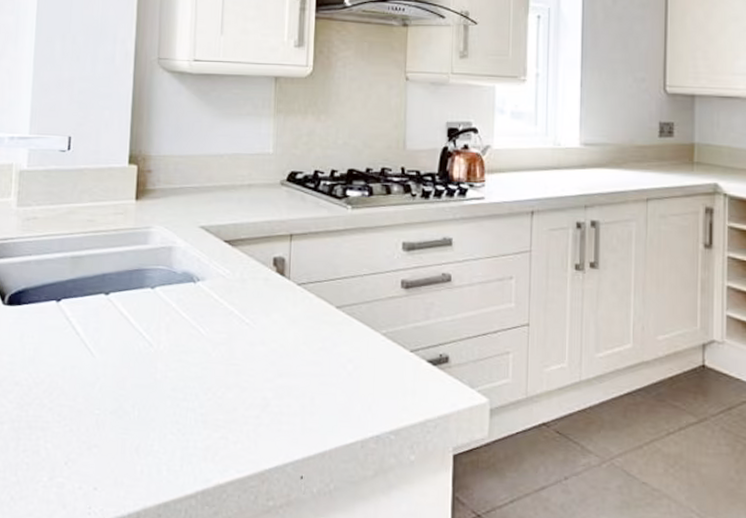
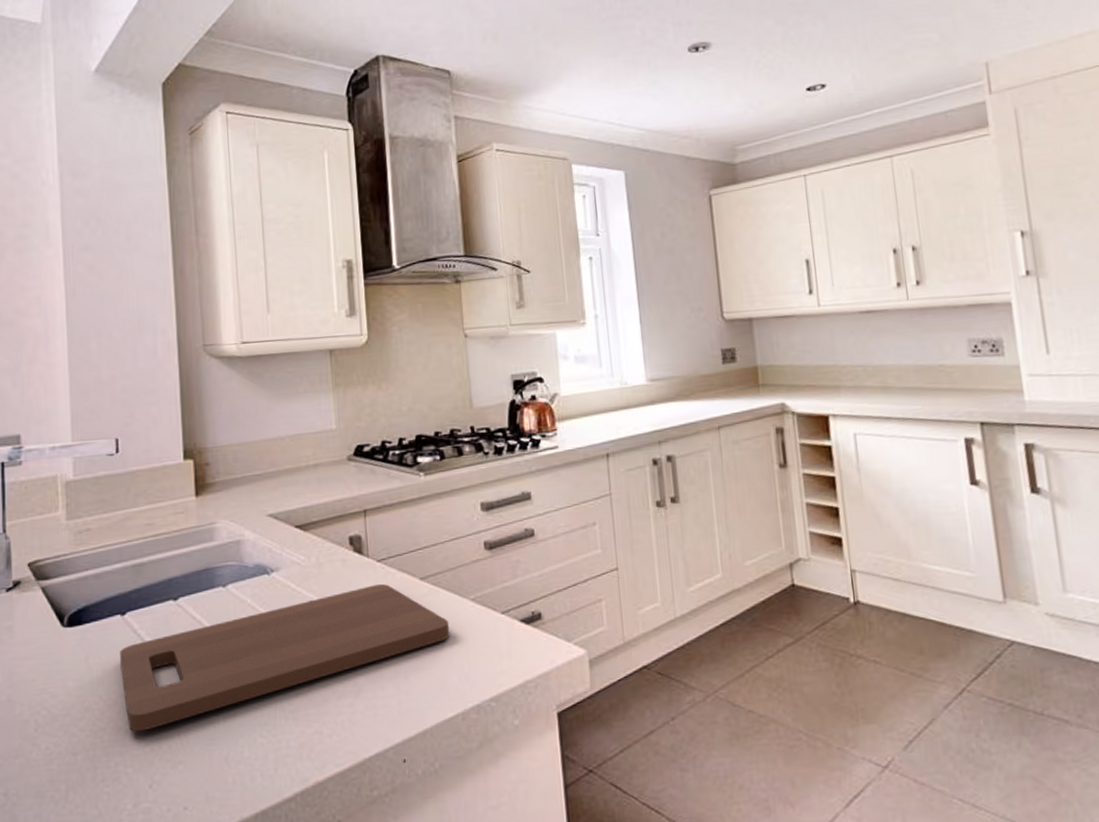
cutting board: none [50,307,359,412] -> present [120,584,450,732]

